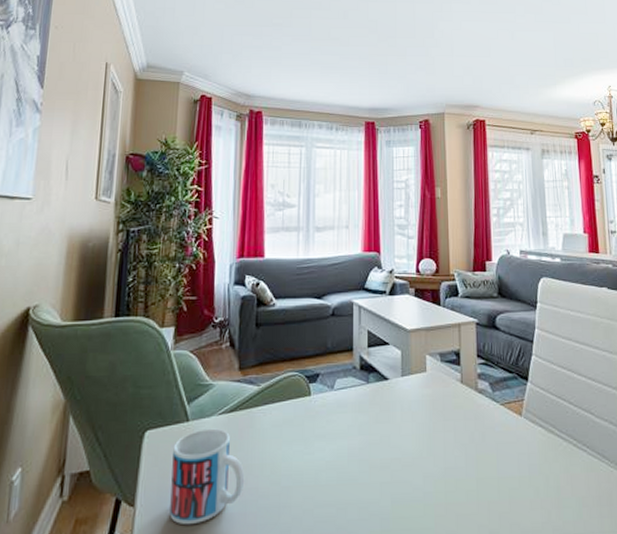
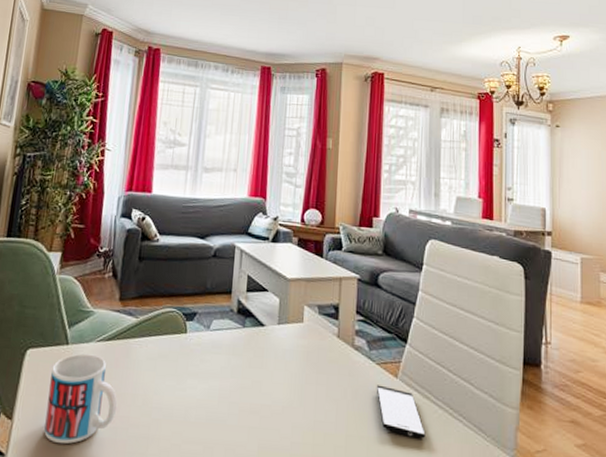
smartphone: none [502,425,553,472] -> present [376,385,426,438]

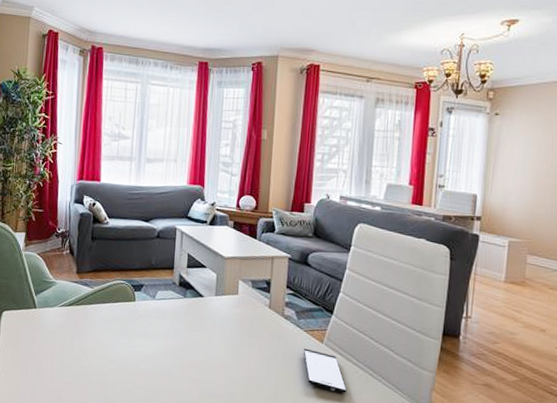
mug: present [44,353,118,445] -> none [21,316,79,386]

